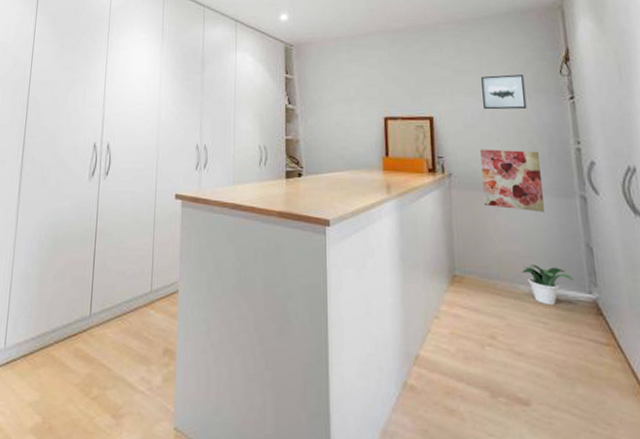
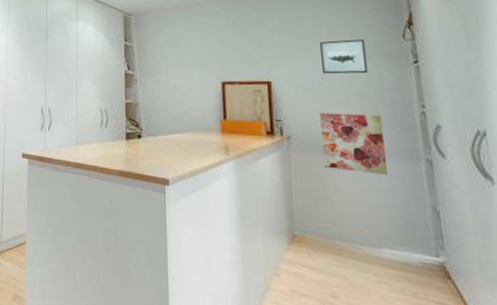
potted plant: present [521,264,574,306] -> none [363,226,420,268]

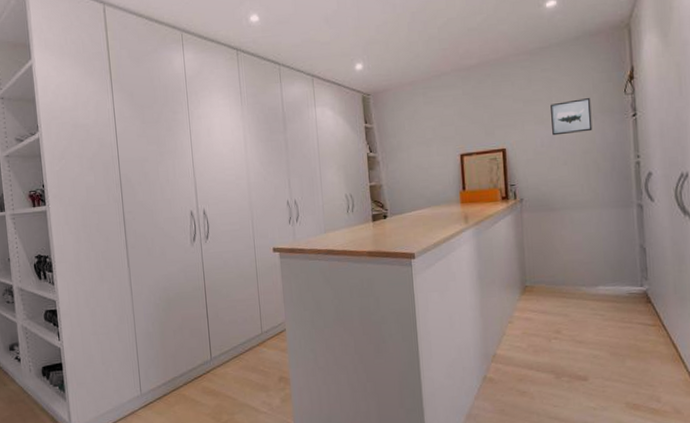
wall art: present [320,112,387,175] -> none [549,169,605,224]

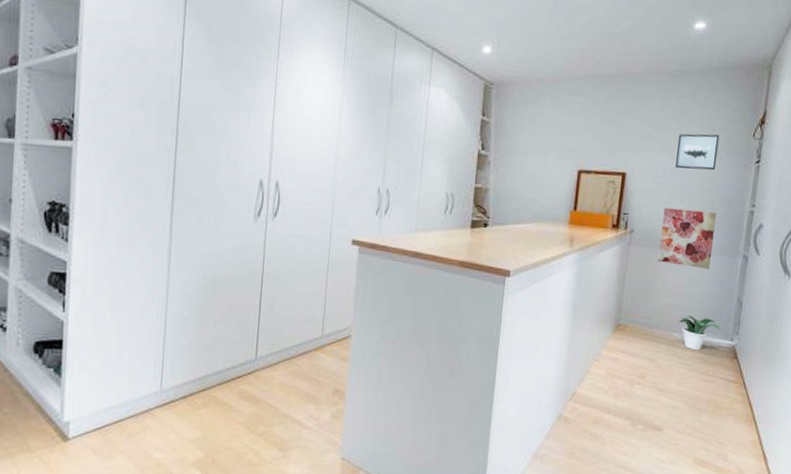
wall art: none [549,169,605,224] -> present [658,207,716,269]
potted plant: none [583,268,629,301] -> present [678,315,721,351]

